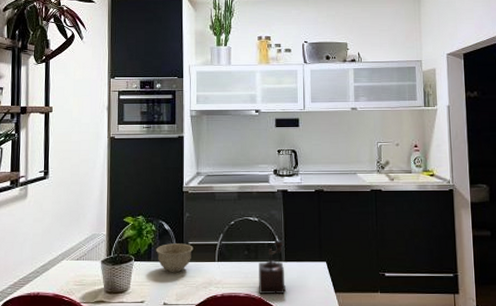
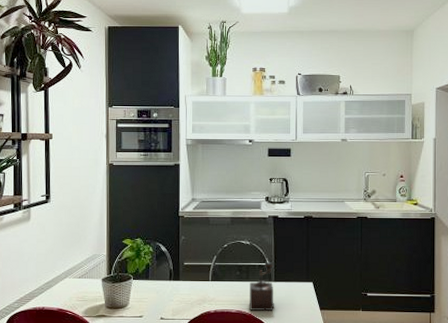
bowl: present [156,243,194,273] -> none [153,264,189,291]

